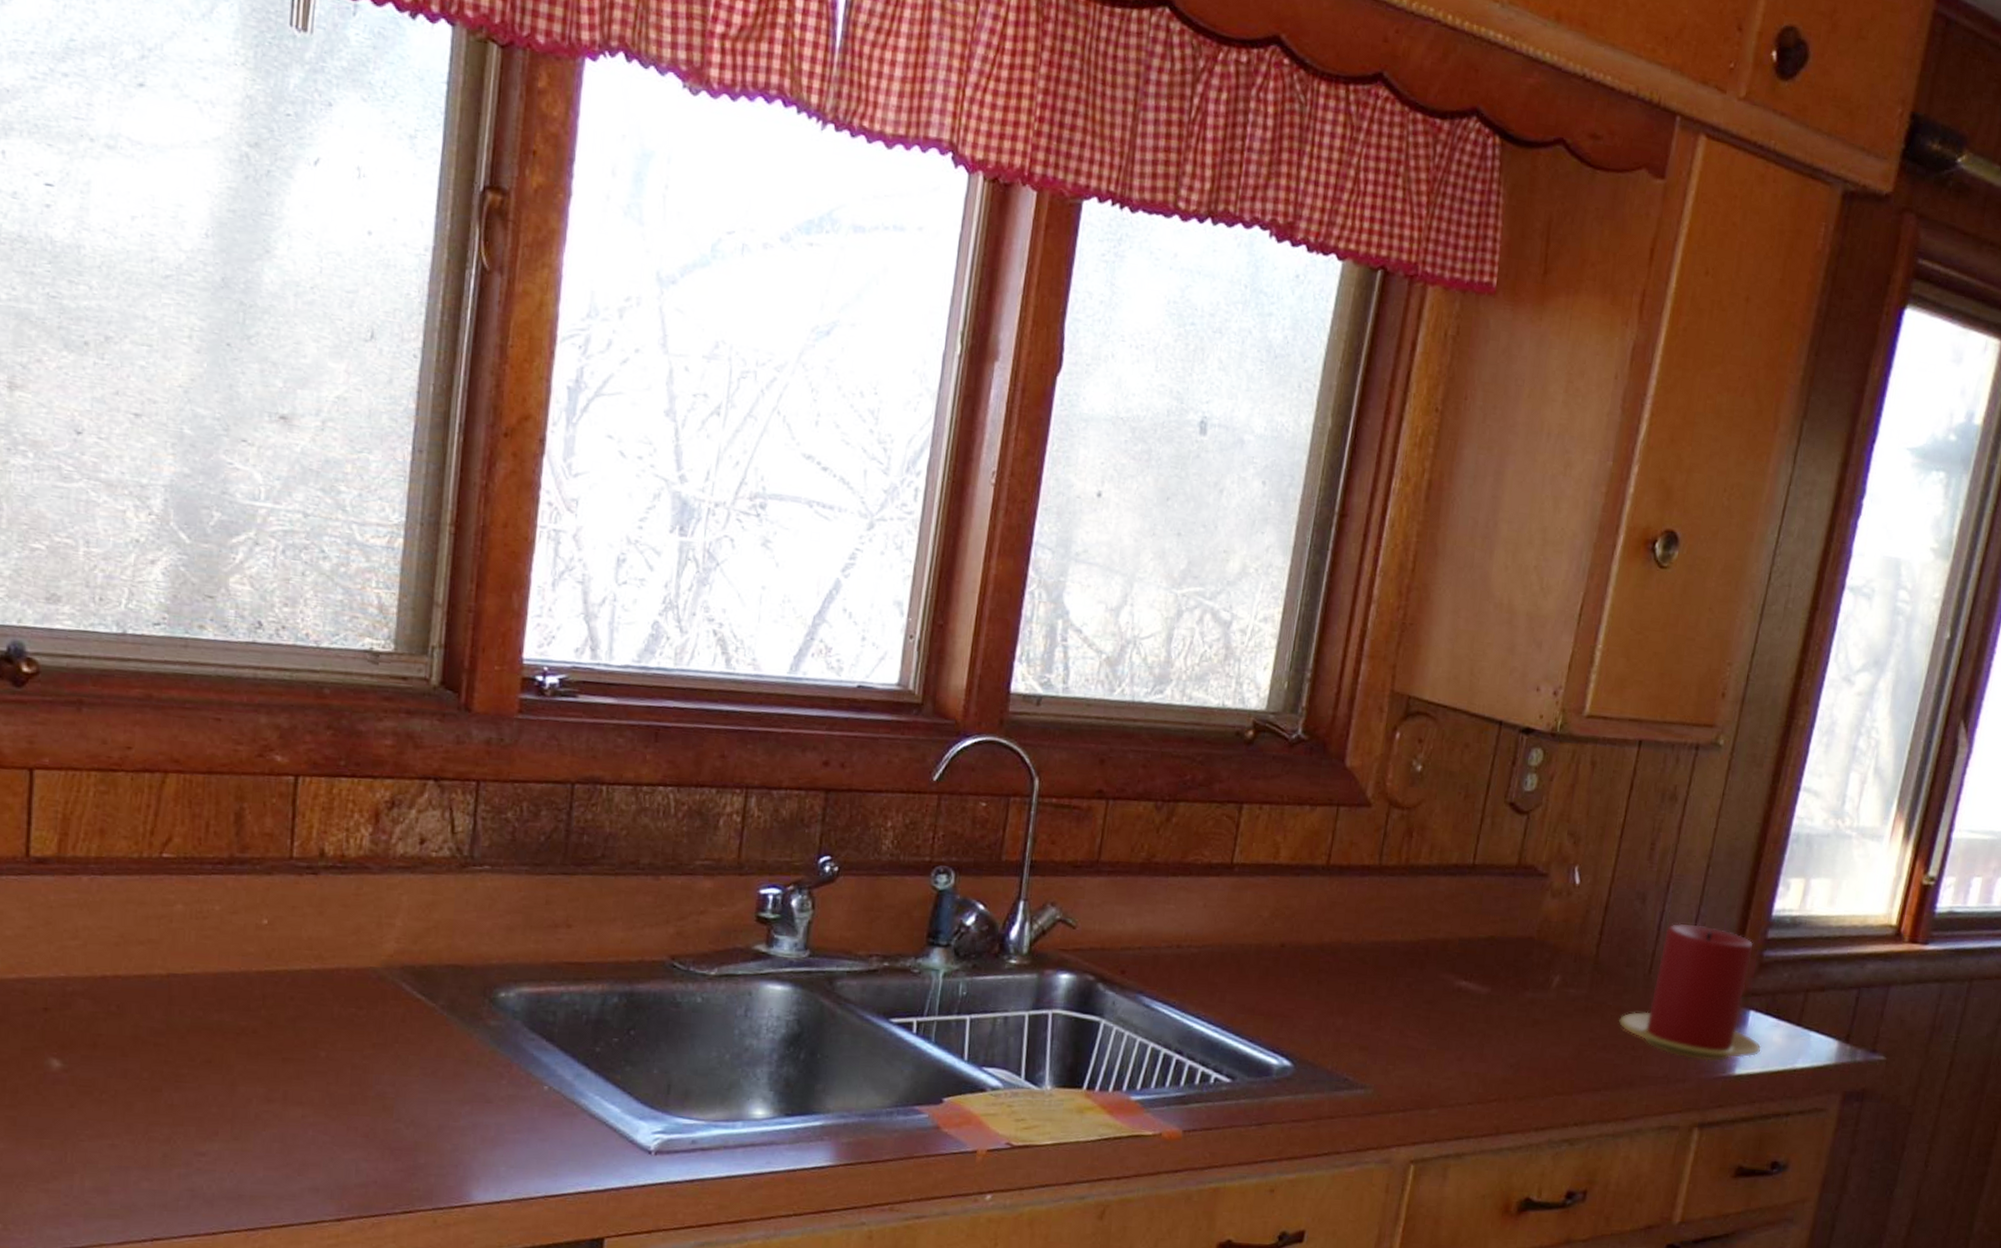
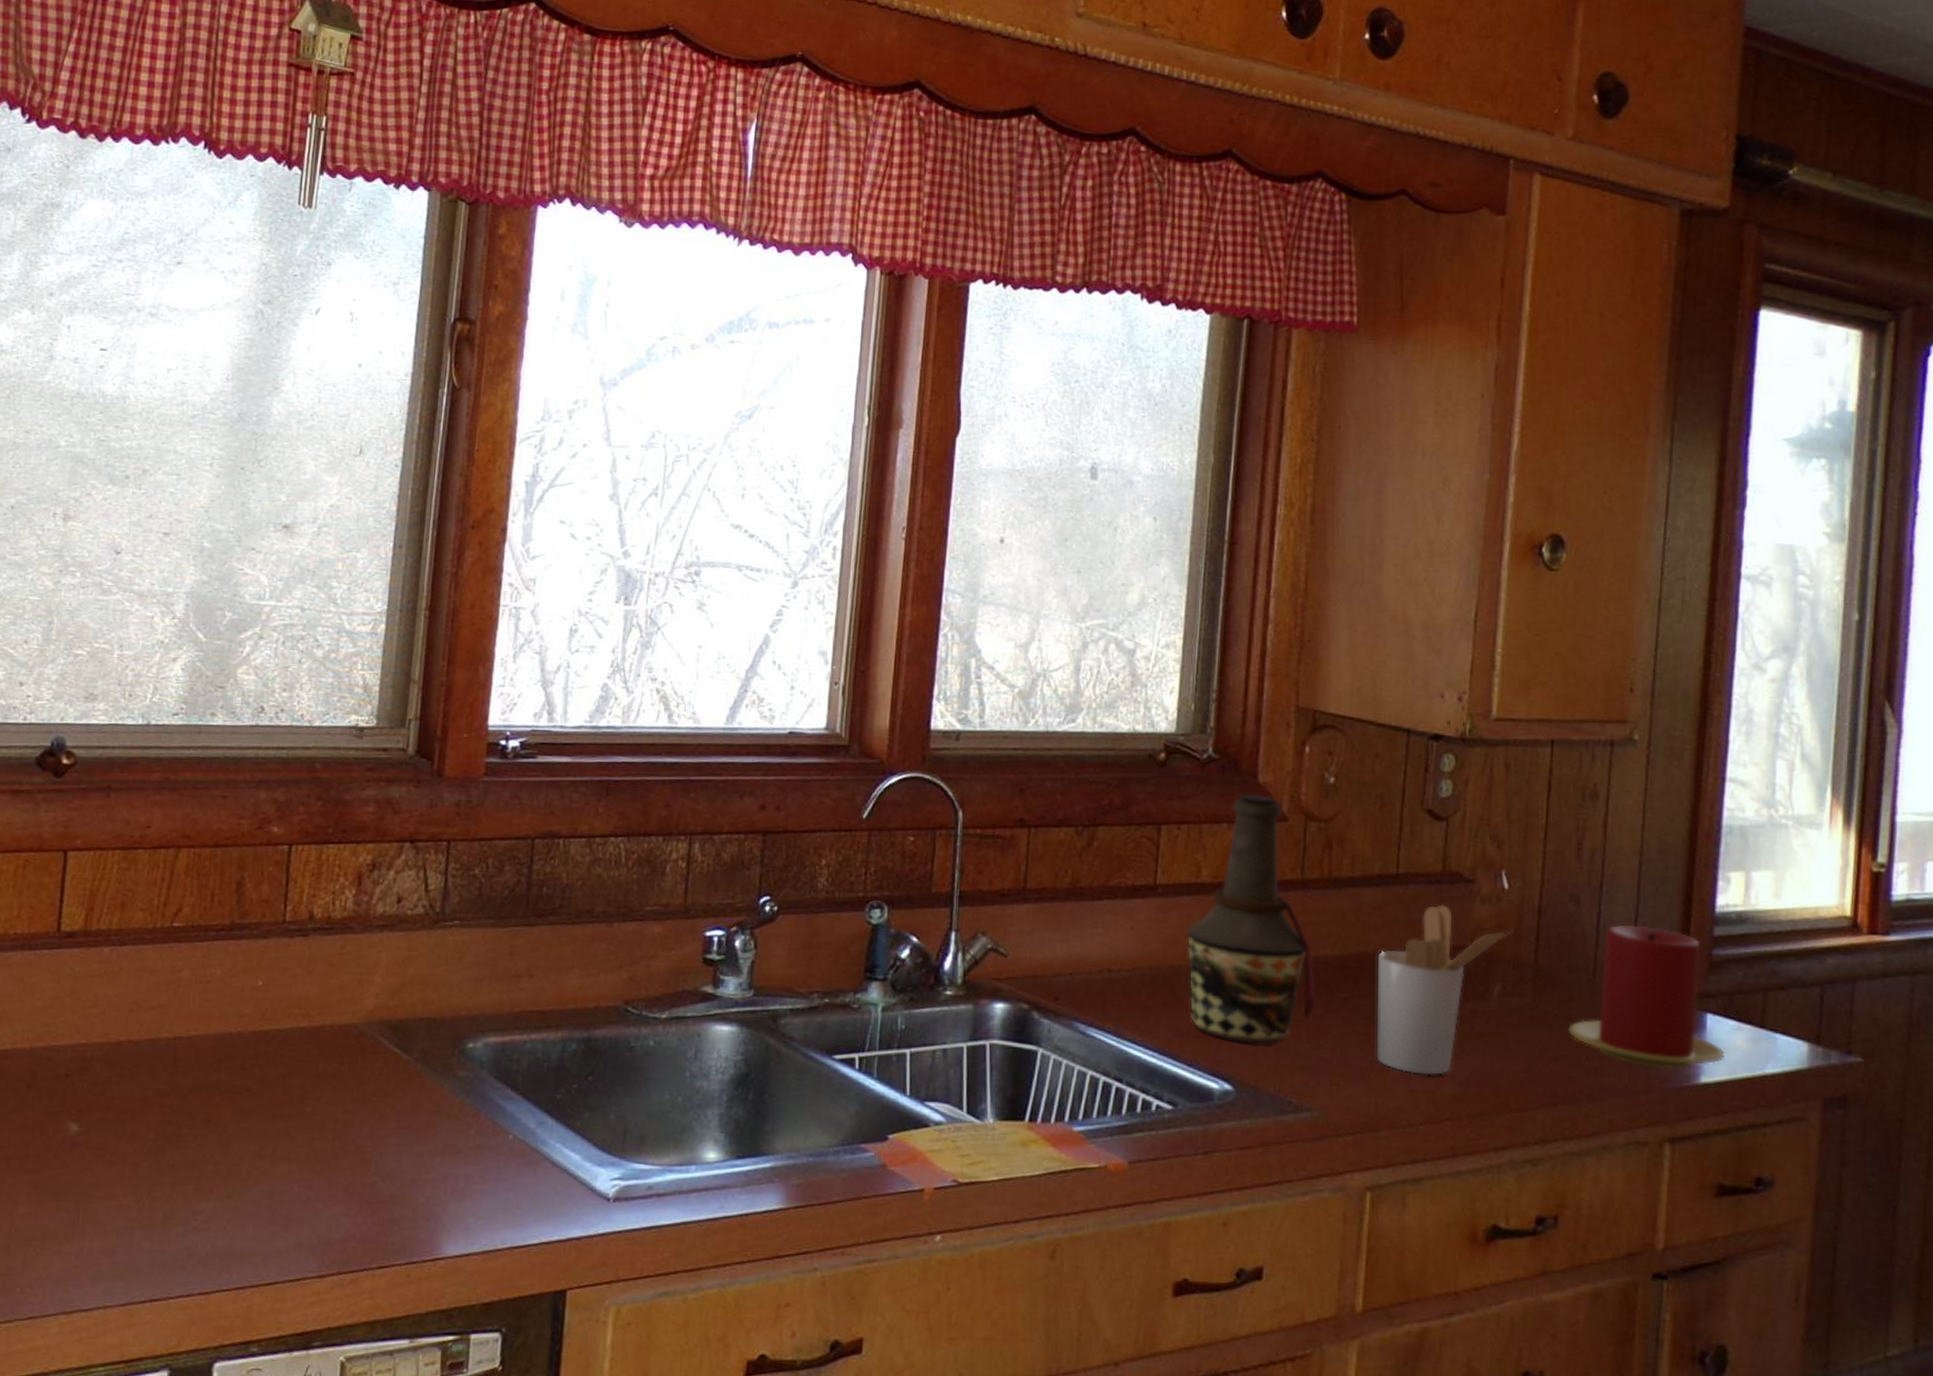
bottle: none [1256,777,1383,1024] -> present [1187,794,1316,1045]
utensil holder: none [1433,896,1580,1059] -> present [1376,904,1514,1075]

